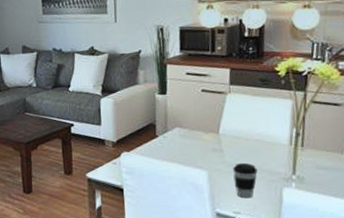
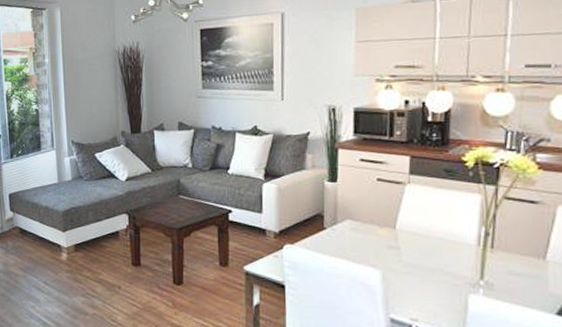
coffee cup: present [233,162,257,199] -> none [411,263,439,304]

